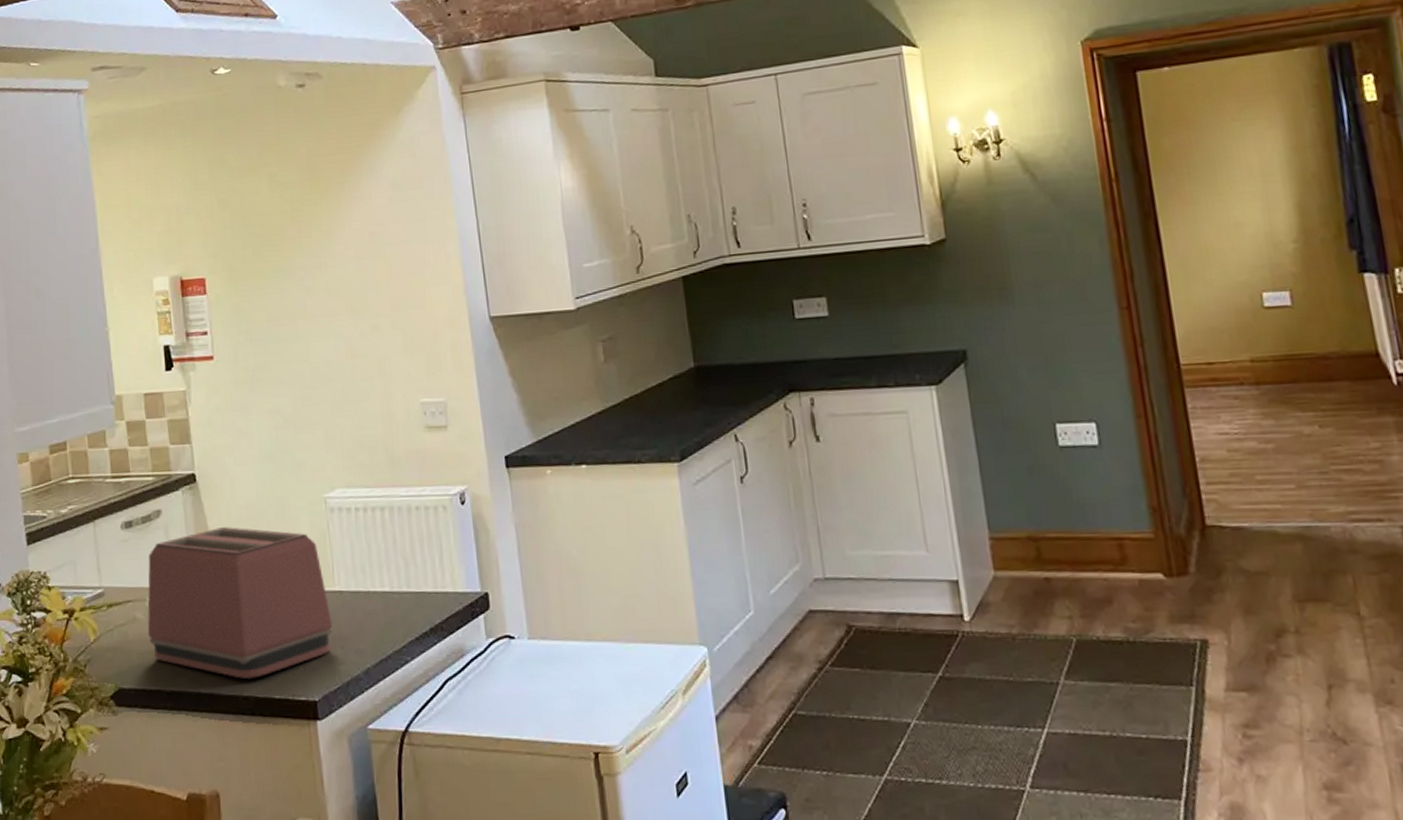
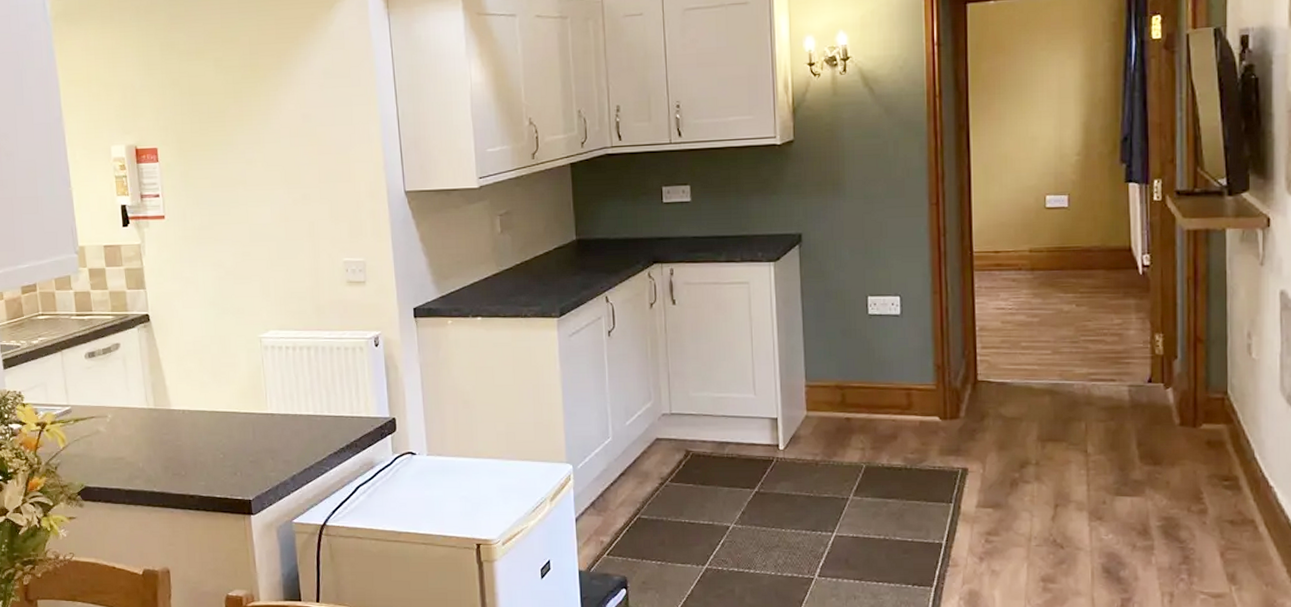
toaster: present [147,527,333,679] -> none [108,359,265,481]

